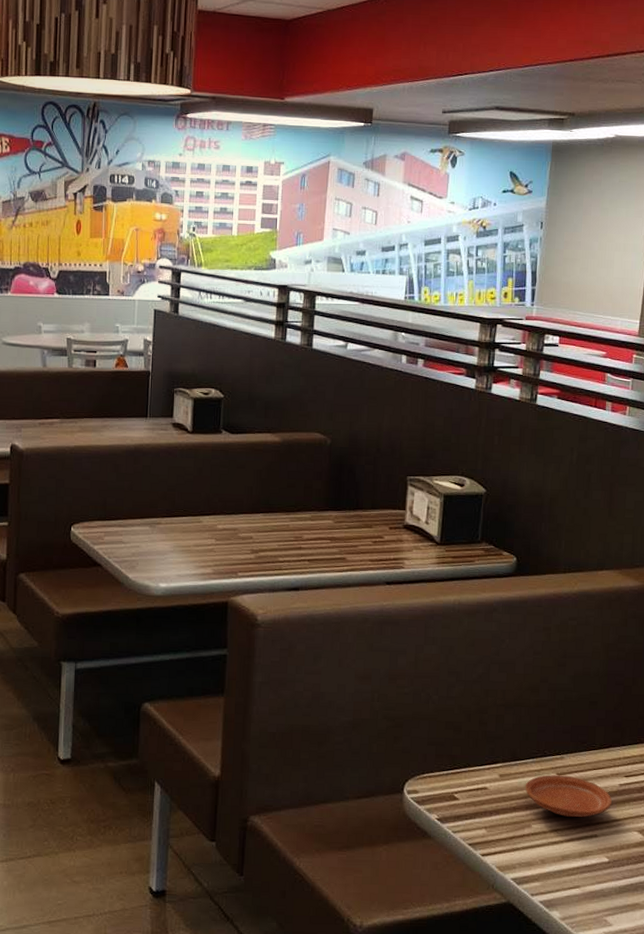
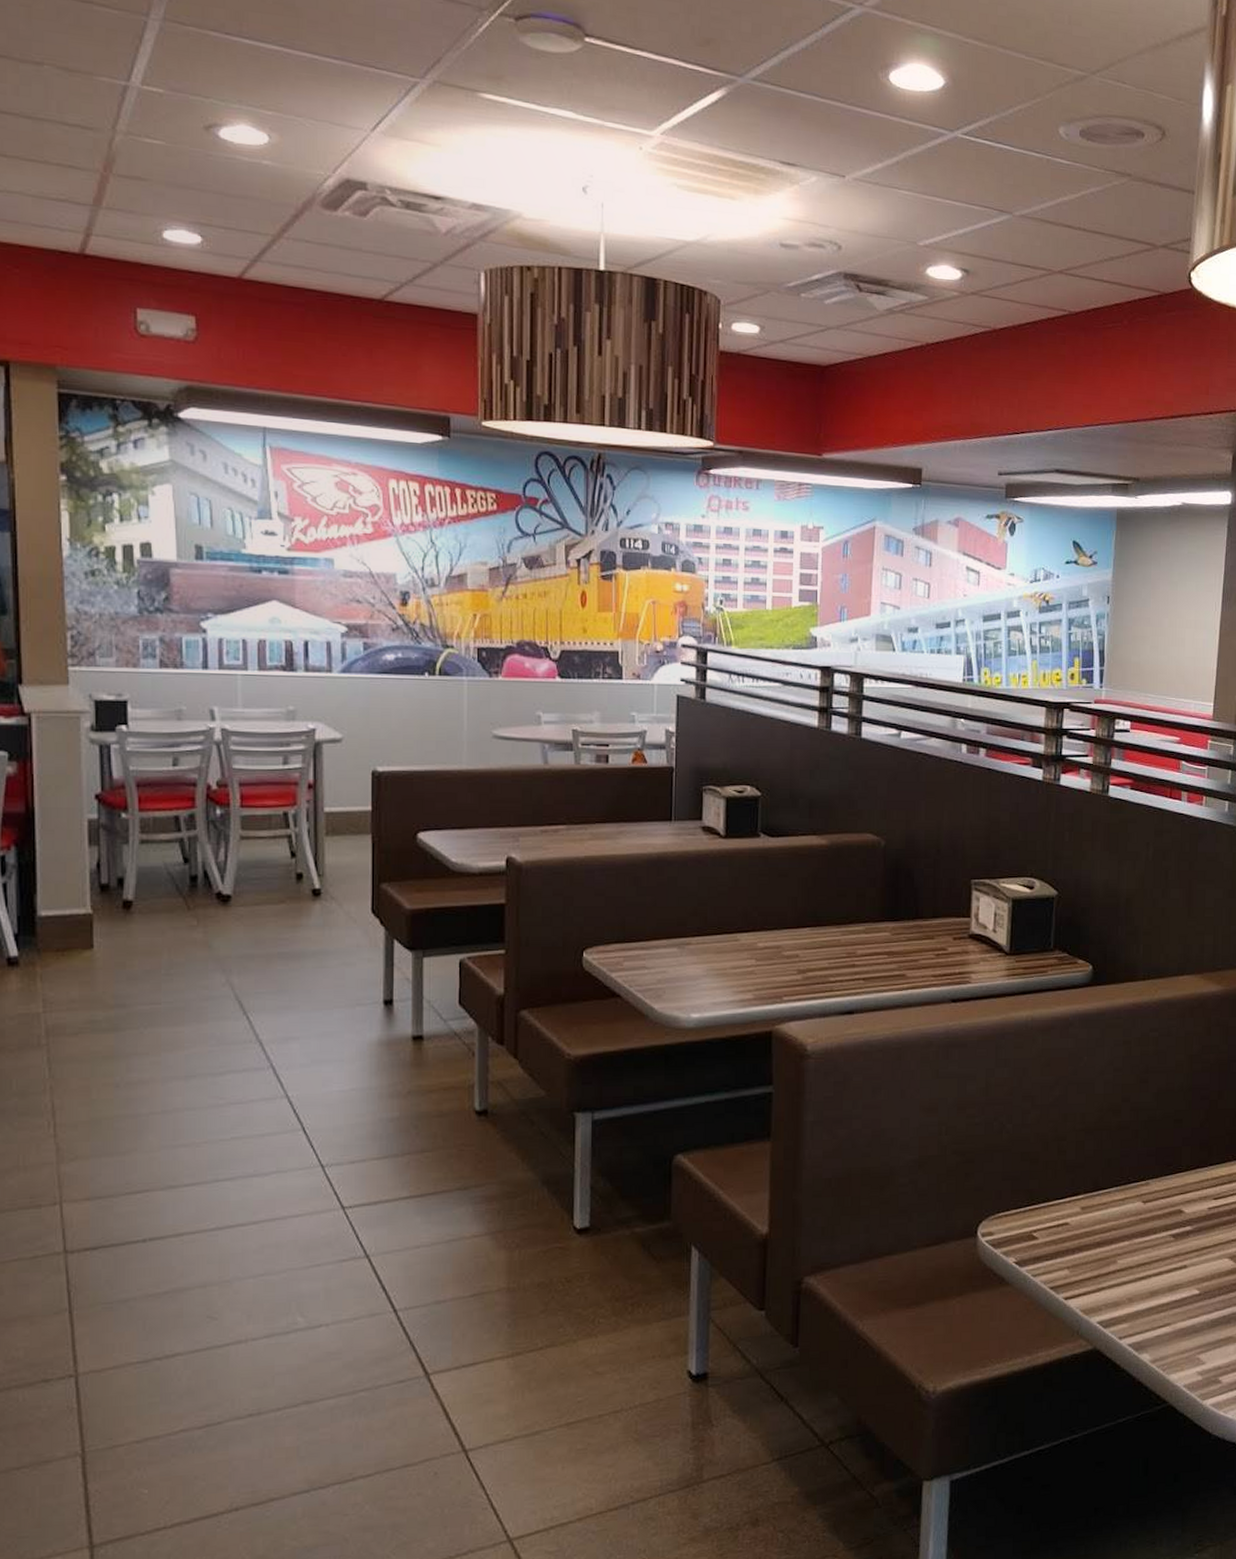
plate: present [525,774,612,817] -> none [1109,1202,1201,1248]

